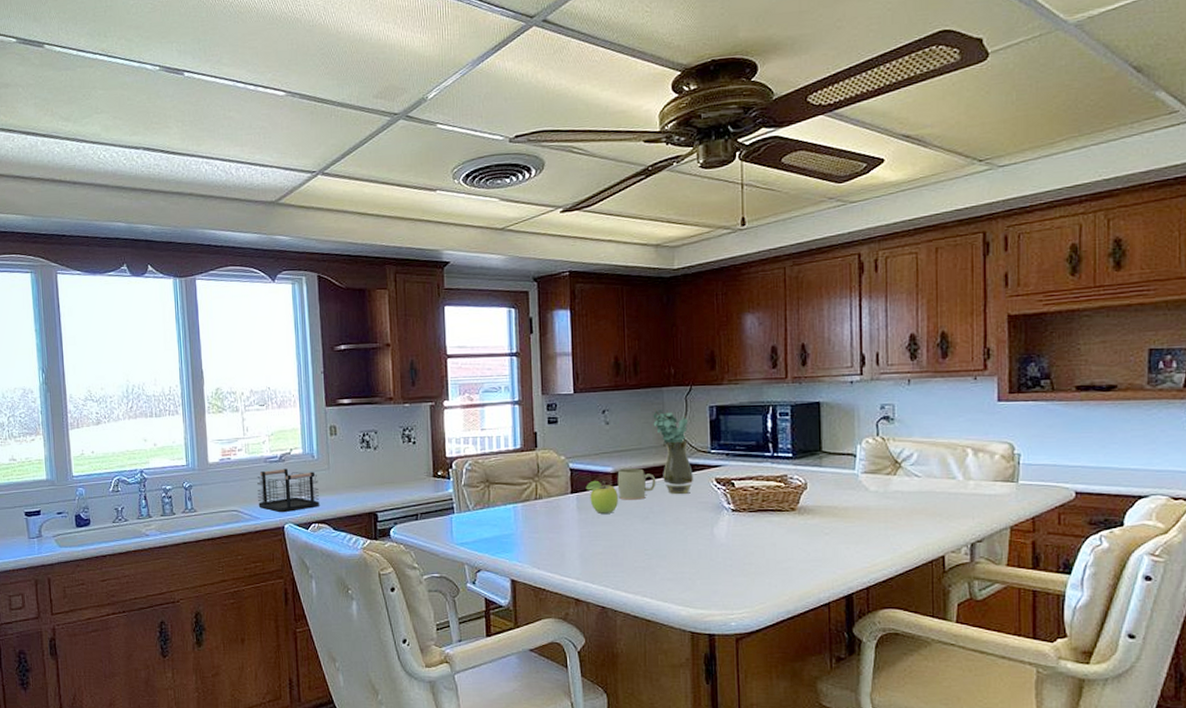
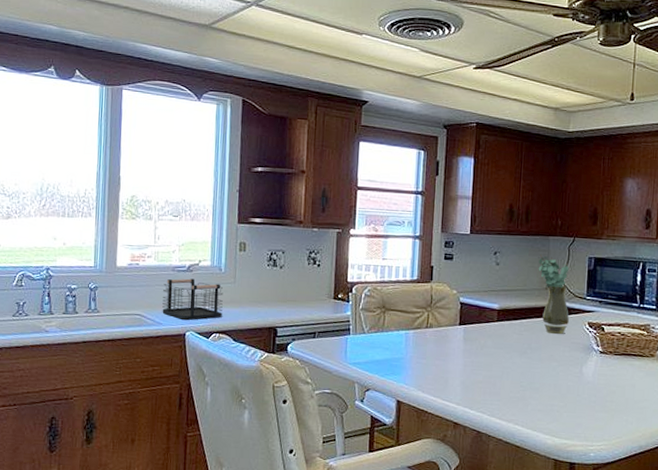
fruit: present [585,480,619,514] -> none [473,314,502,346]
mug: present [617,468,656,500] -> none [501,306,536,336]

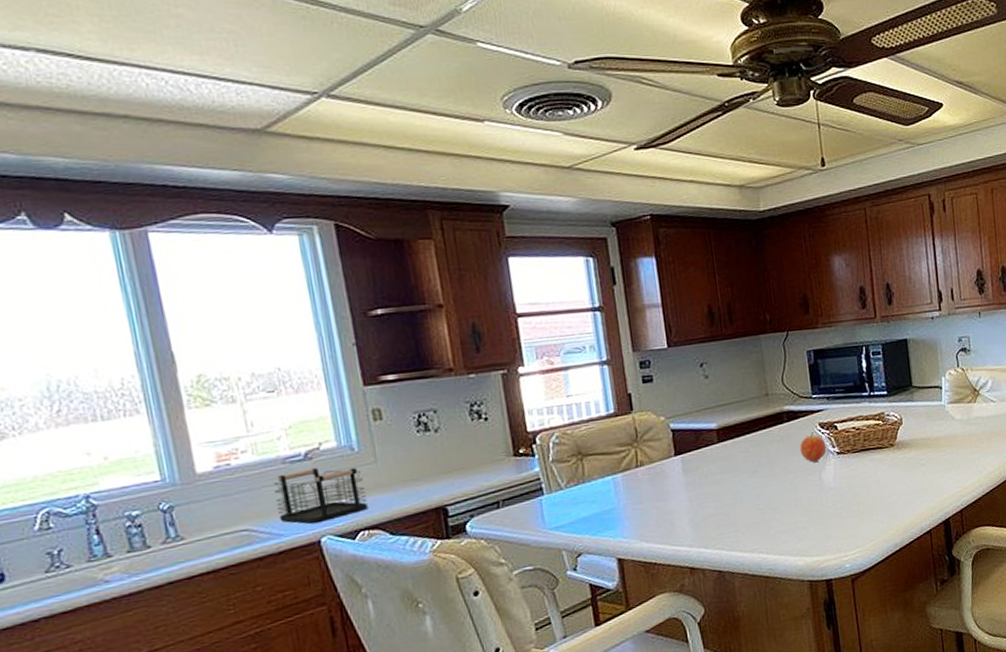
vase: present [538,254,570,335] -> none [752,356,799,445]
fruit: none [567,329,591,356] -> present [800,432,827,462]

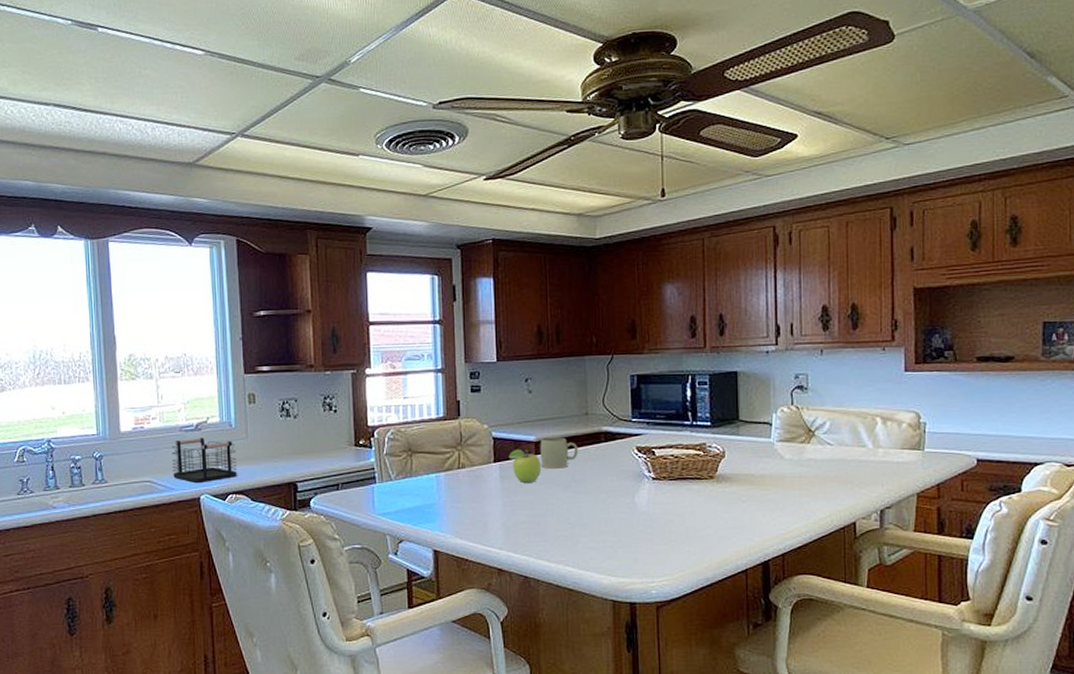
fruit: none [690,438,726,474] -> present [508,449,542,483]
mug: none [721,421,762,457] -> present [540,437,579,469]
fruit: present [800,432,827,462] -> none [615,455,642,484]

